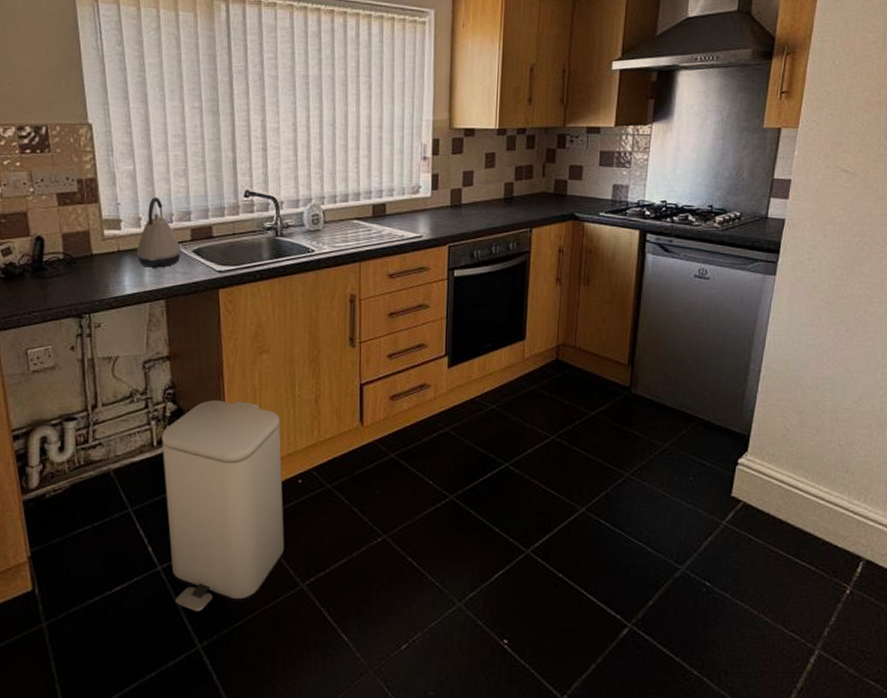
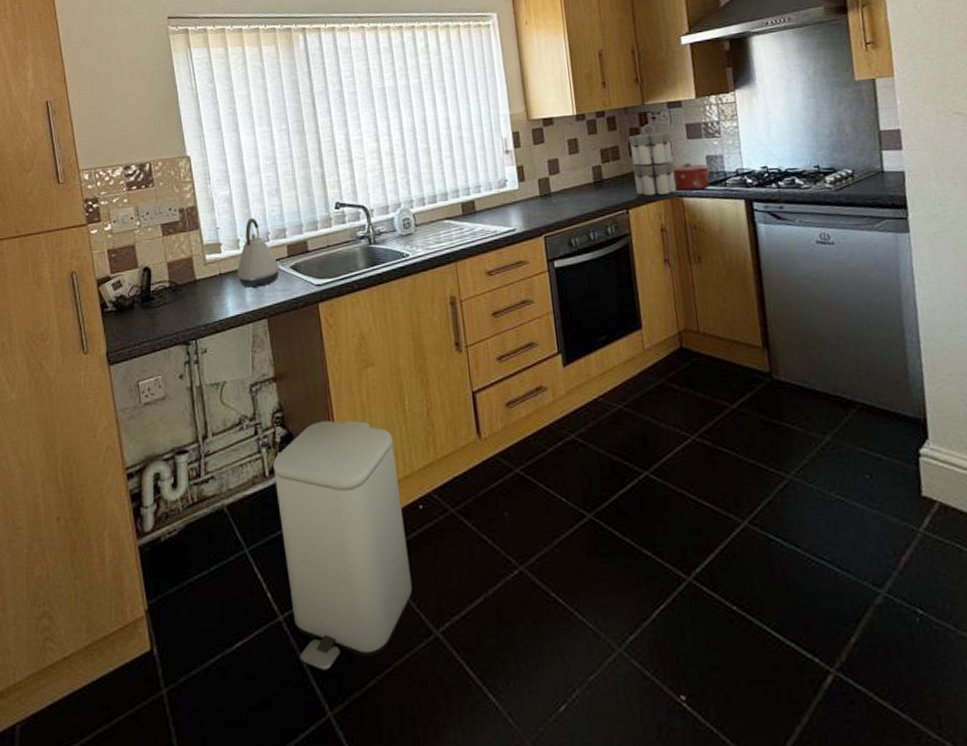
spice rack: none [540,147,584,224] -> present [628,124,679,202]
casserole: none [579,188,616,217] -> present [672,161,711,191]

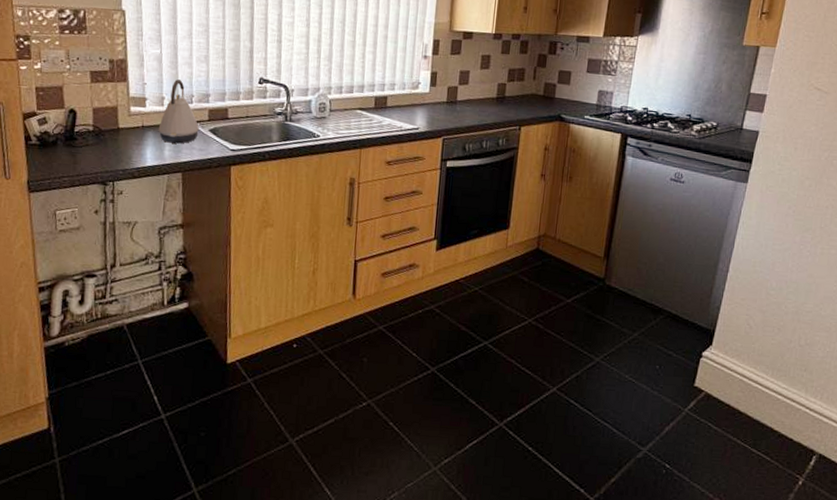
pedal bin: present [272,420,413,672] -> none [171,266,280,459]
spice rack: present [628,124,679,202] -> none [529,53,573,124]
casserole: present [672,161,711,191] -> none [565,92,601,120]

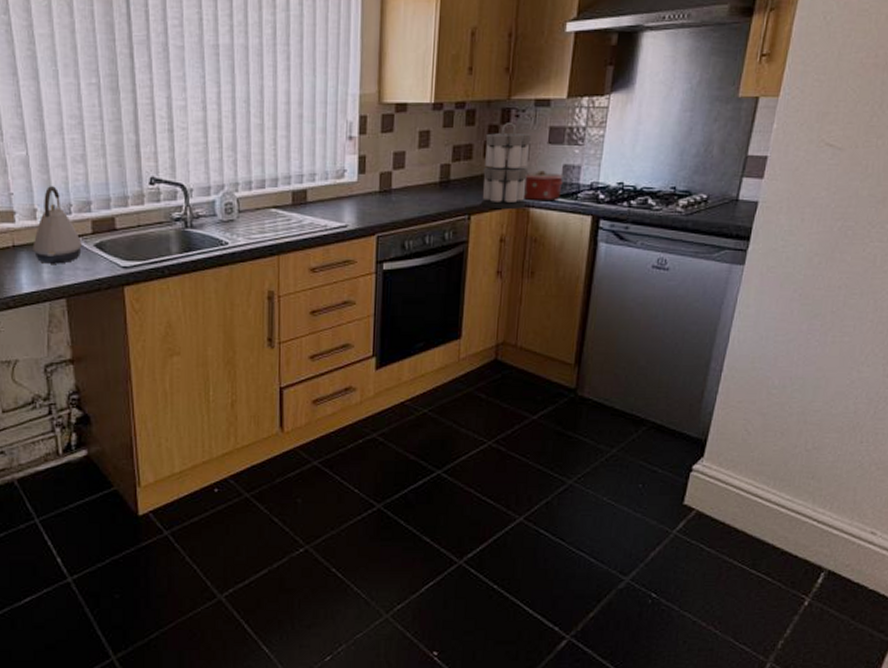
spice rack: none [529,53,573,124] -> present [480,123,531,210]
casserole: none [565,92,601,120] -> present [524,169,566,202]

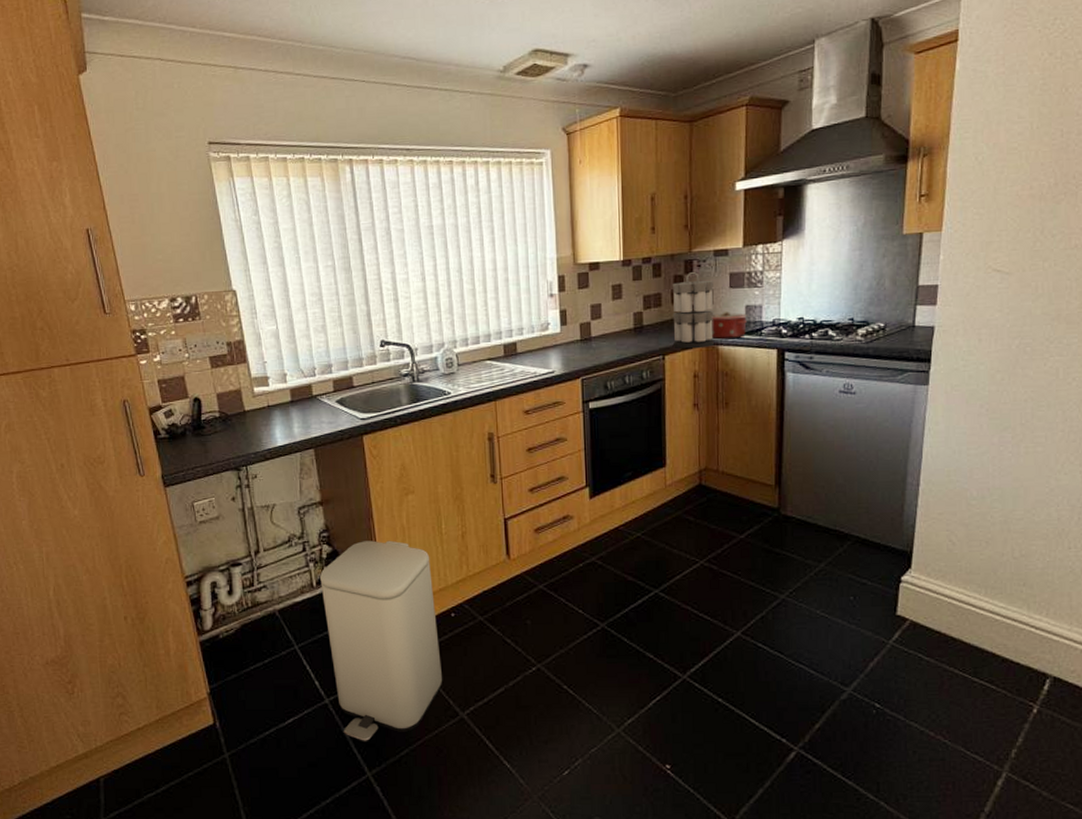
kettle: present [32,186,82,264] -> none [284,353,326,420]
pedal bin: none [66,406,201,624] -> present [319,540,443,742]

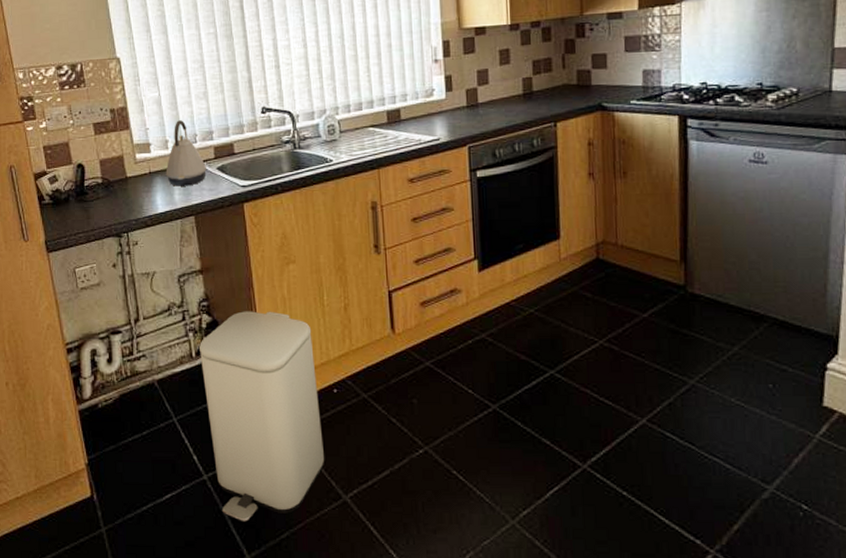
kettle: none [284,353,326,420] -> present [165,120,207,187]
spice rack: present [672,272,715,349] -> none [562,36,611,116]
casserole: present [712,310,749,340] -> none [606,75,647,106]

